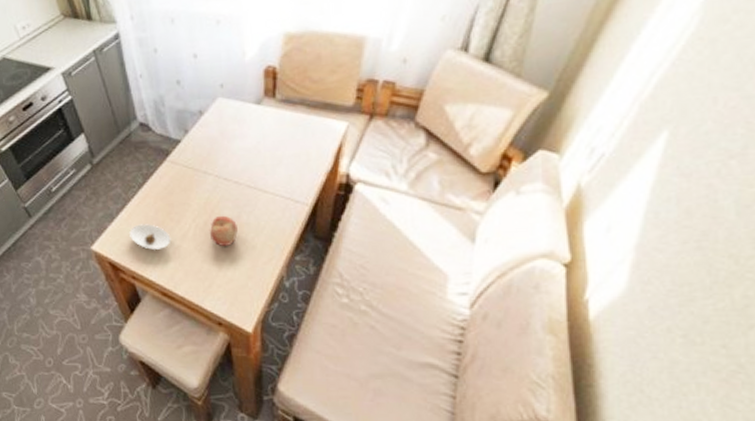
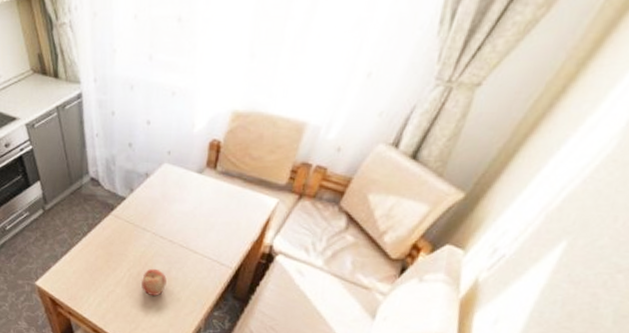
saucer: present [129,224,171,250] -> none [70,267,107,292]

